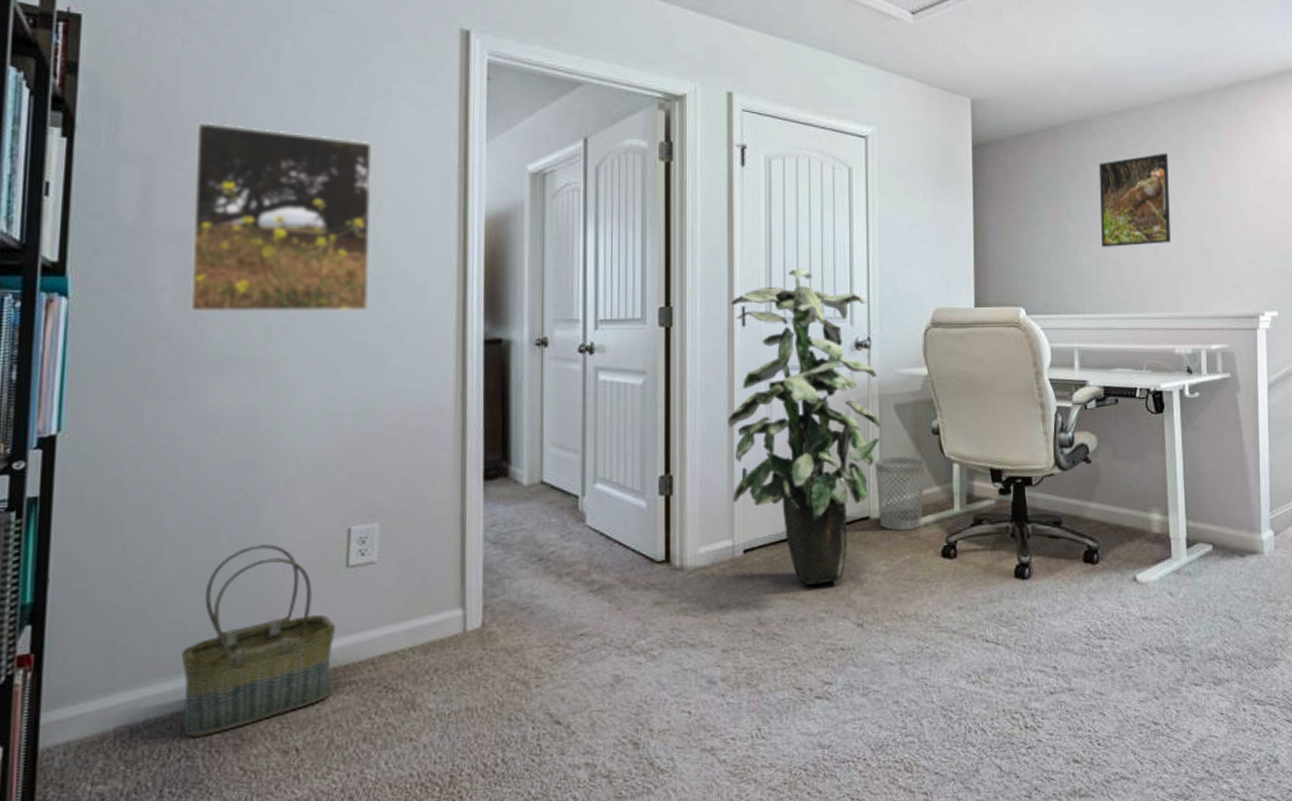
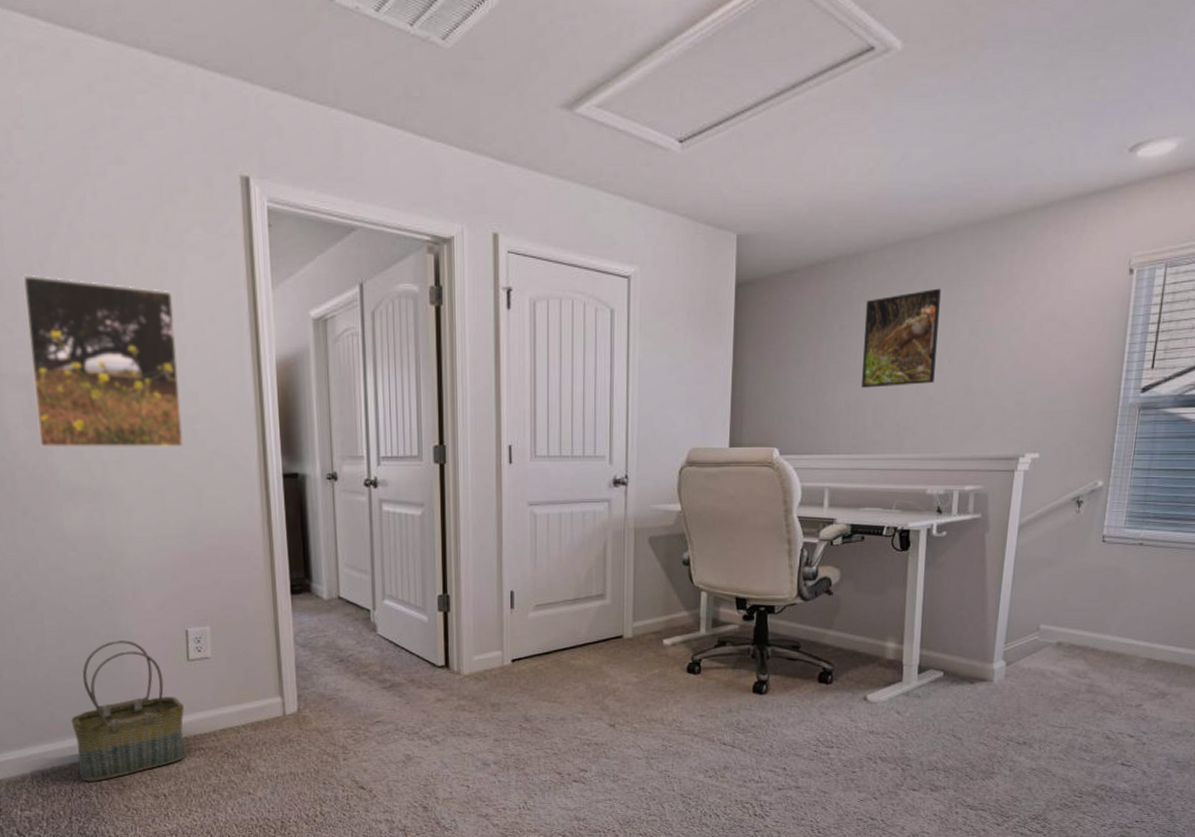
indoor plant: present [727,268,881,585] -> none [496,409,635,691]
wastebasket: present [874,457,925,531] -> none [628,584,675,649]

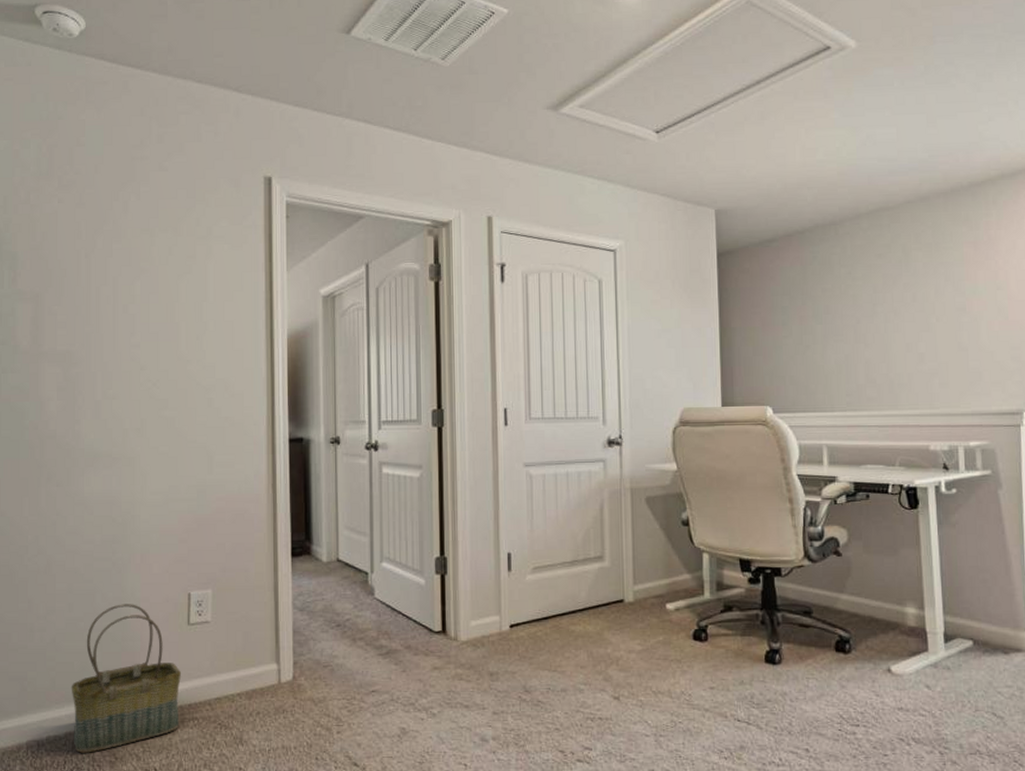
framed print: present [21,274,184,449] -> none [68,264,199,418]
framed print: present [862,288,941,388] -> none [846,251,924,347]

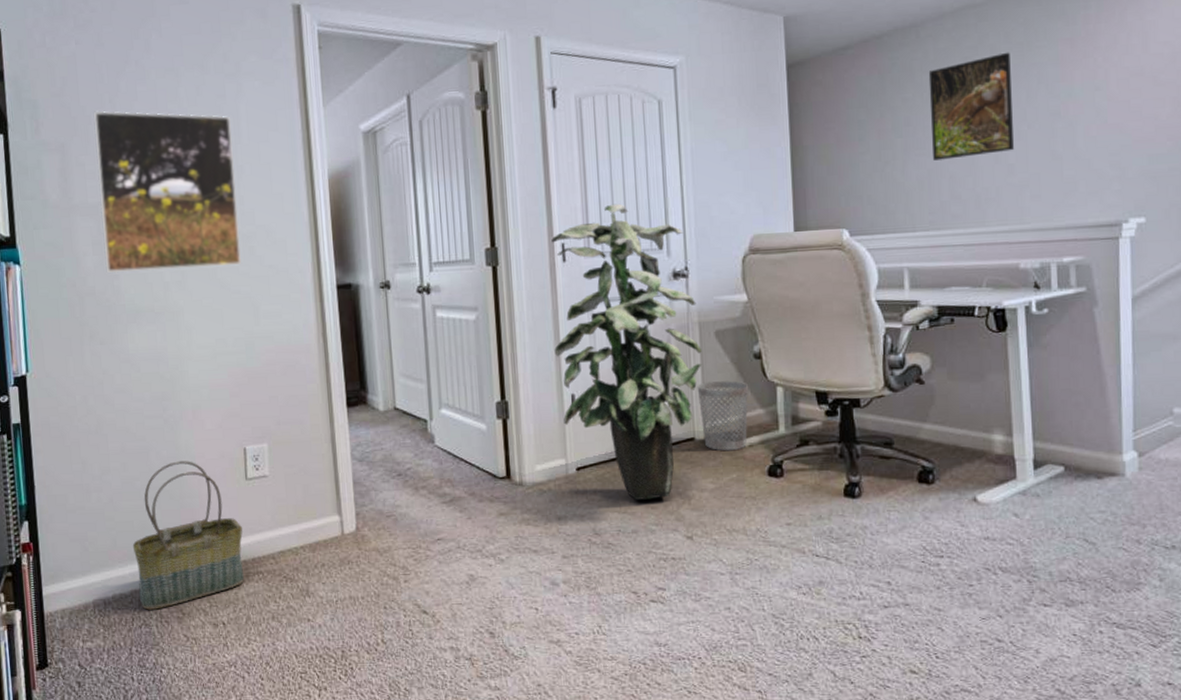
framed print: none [68,264,199,418] -> present [93,110,241,273]
indoor plant: none [493,373,633,659] -> present [551,203,702,500]
wastebasket: none [627,546,676,614] -> present [697,381,748,451]
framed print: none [846,251,924,347] -> present [928,52,1014,161]

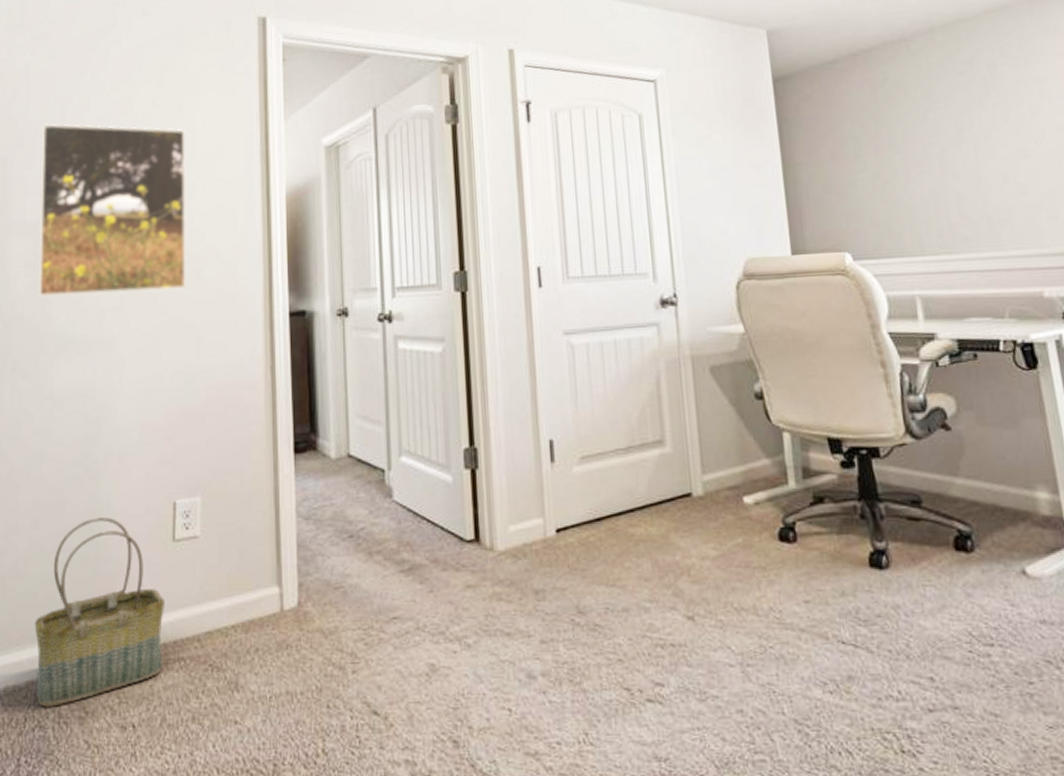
indoor plant: present [551,203,702,500] -> none [526,223,696,570]
wastebasket: present [697,381,748,451] -> none [692,425,752,510]
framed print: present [928,52,1014,161] -> none [923,66,1023,179]

